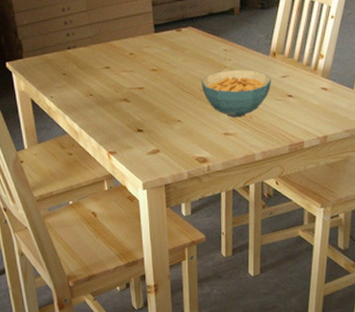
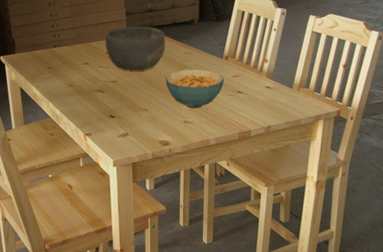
bowl: none [128,19,200,74] -> present [105,26,165,70]

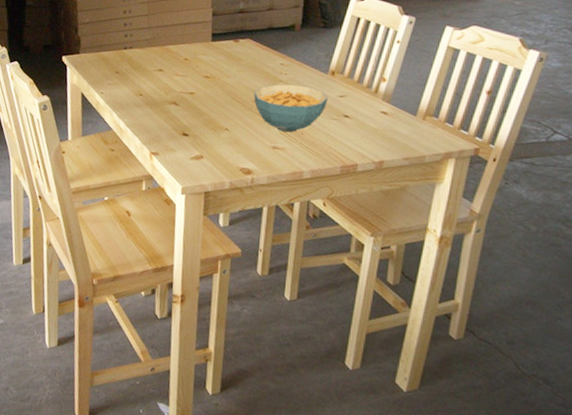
bowl: present [105,26,165,70] -> none [184,29,258,82]

